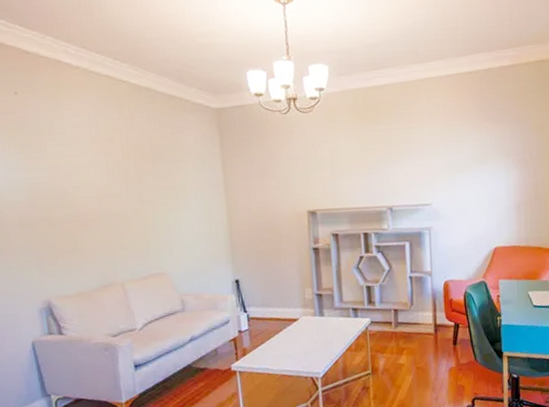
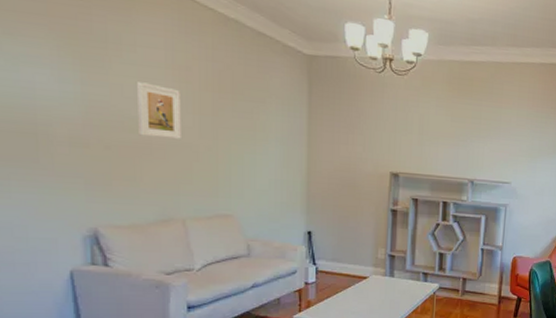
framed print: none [70,160,112,210] -> present [137,82,181,139]

